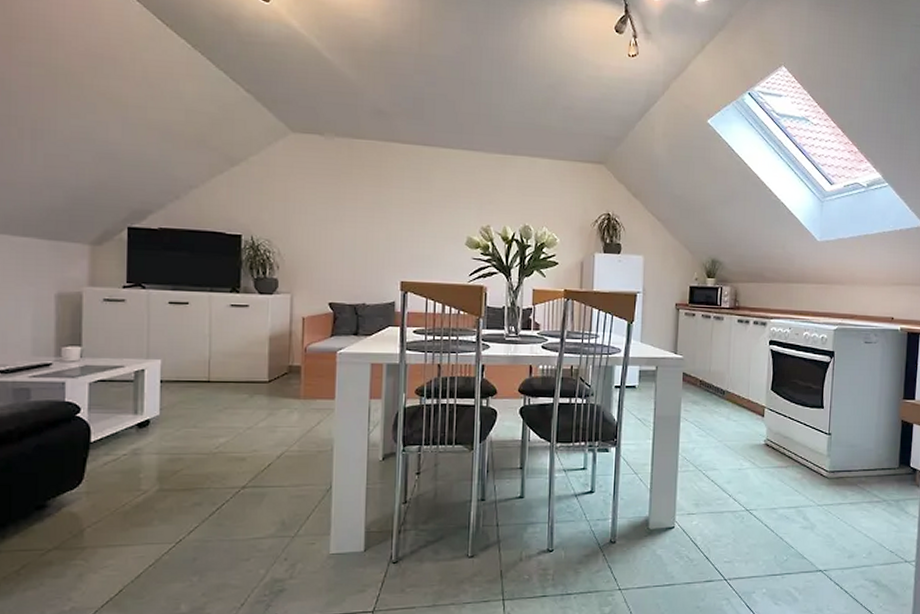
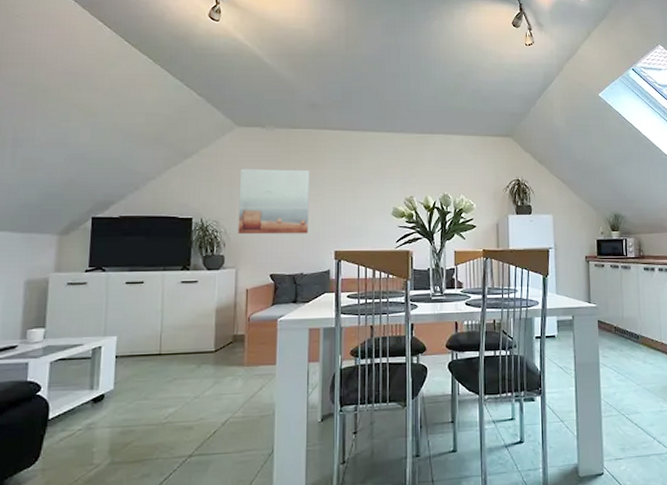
wall art: none [293,181,374,260] -> present [238,168,309,235]

